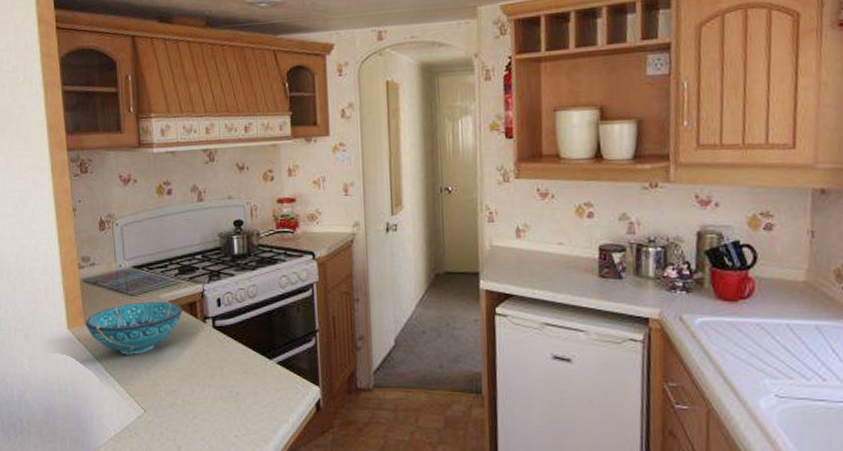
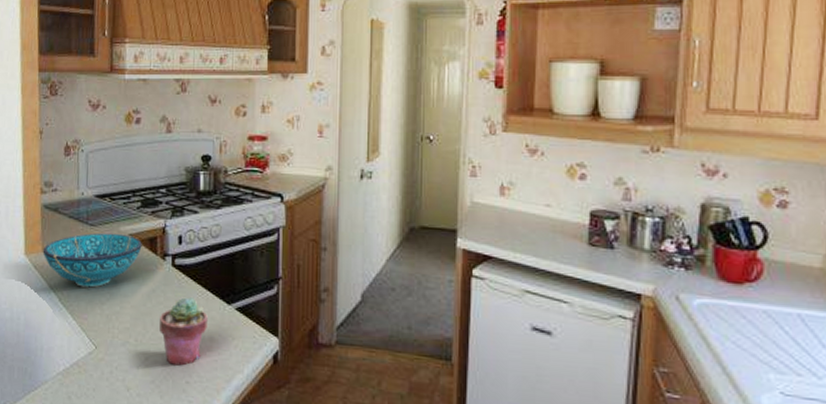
potted succulent: none [205,356,251,421] -> present [160,297,208,366]

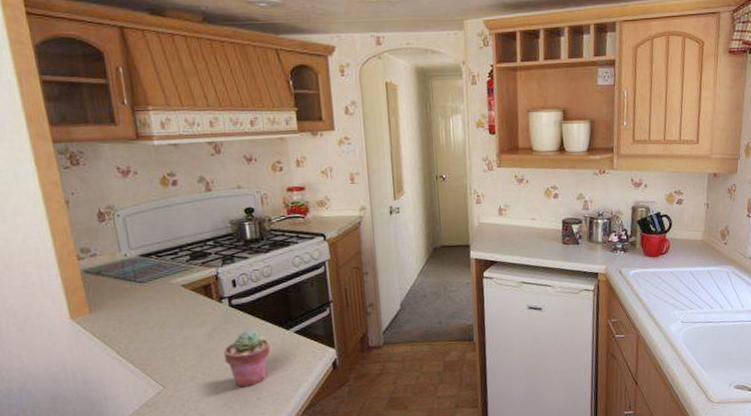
bowl: present [43,233,142,288] -> none [90,286,197,338]

